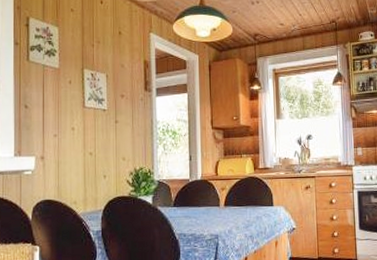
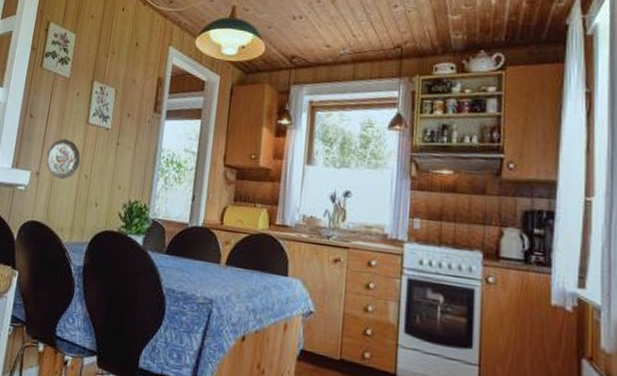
decorative plate: none [48,123,82,159] -> present [46,139,81,179]

